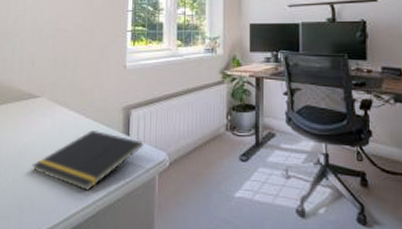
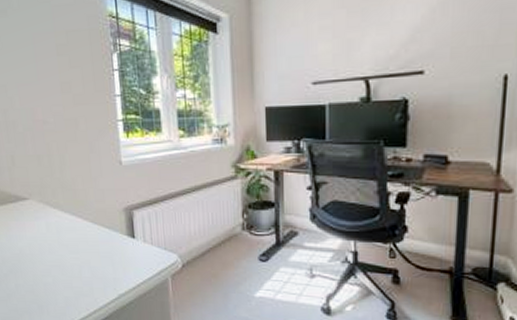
notepad: present [32,130,144,191] -> none [33,234,152,294]

